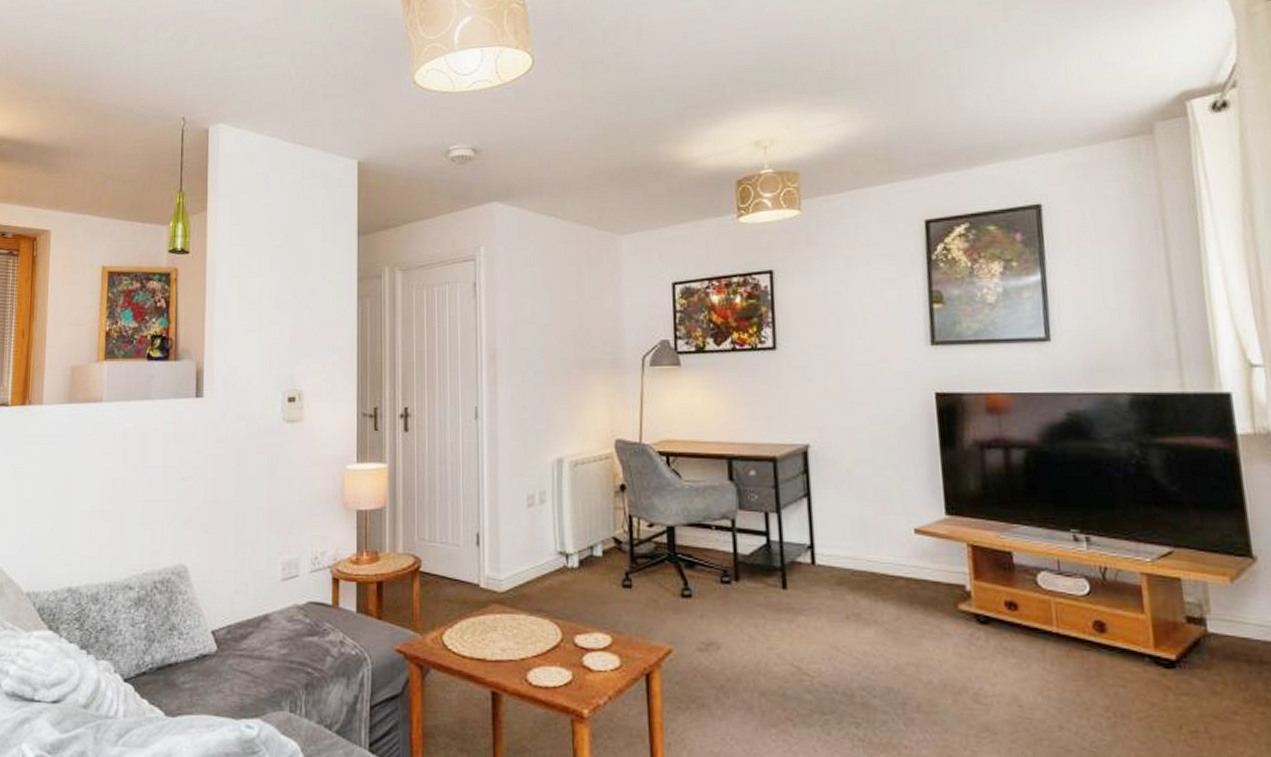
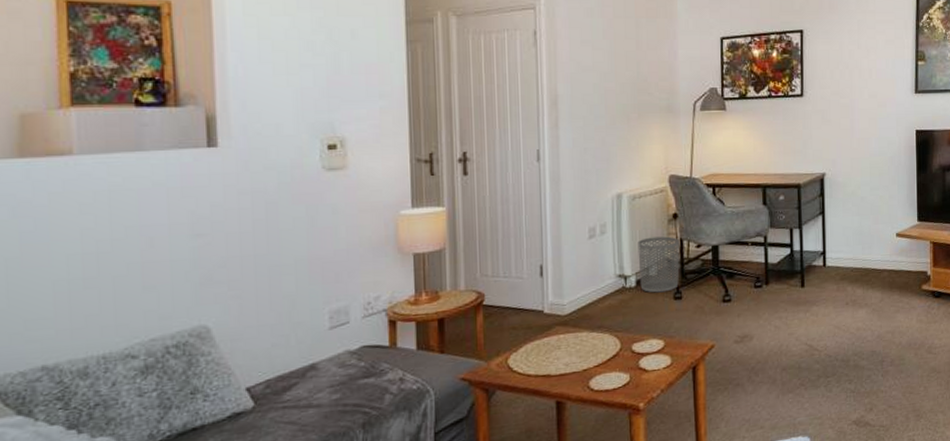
waste bin: none [580,511,629,577] -> present [638,236,680,293]

